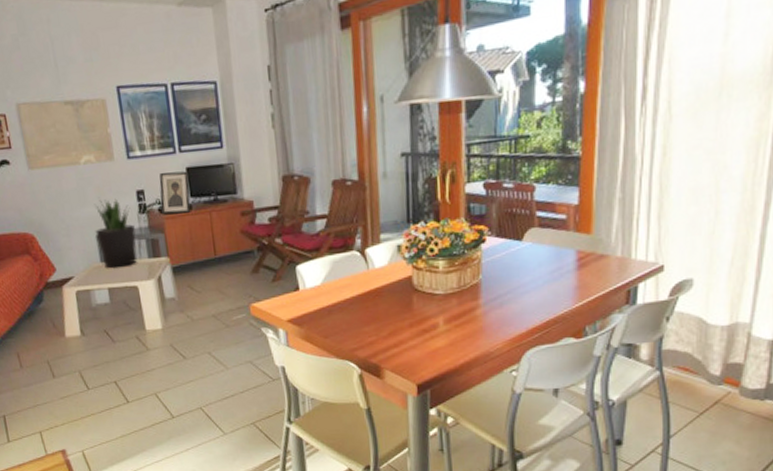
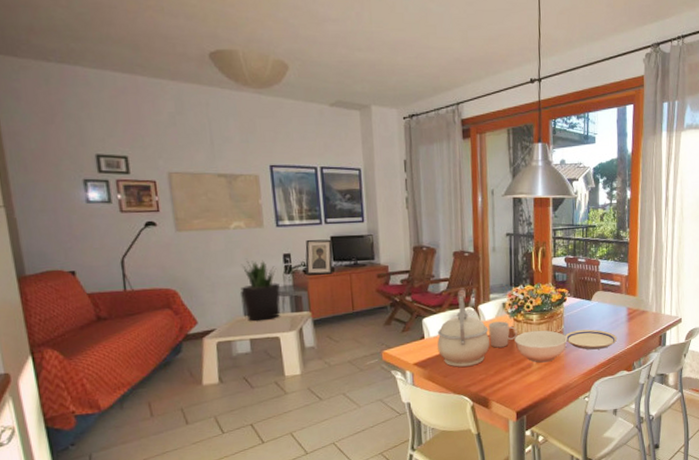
kettle: none [314,226,382,326] -> present [437,288,491,367]
mug: none [379,269,418,303] -> present [488,321,518,348]
bowl: none [414,280,487,324] -> present [514,330,568,363]
plate: none [484,280,561,308] -> present [565,329,618,350]

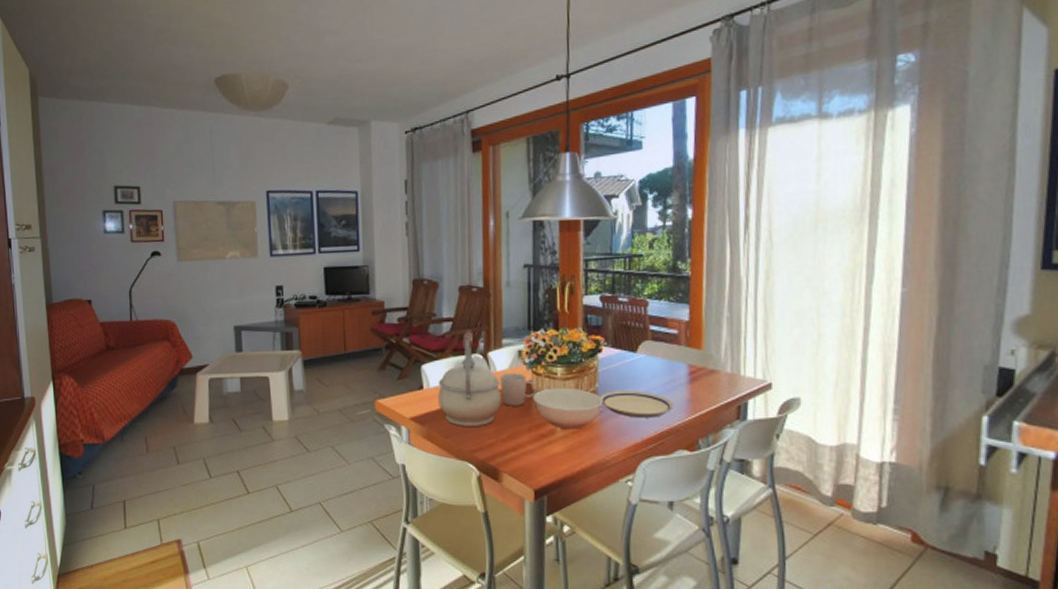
planter: present [240,260,281,321] -> none [233,292,271,357]
picture frame: present [305,239,333,275] -> none [297,270,326,310]

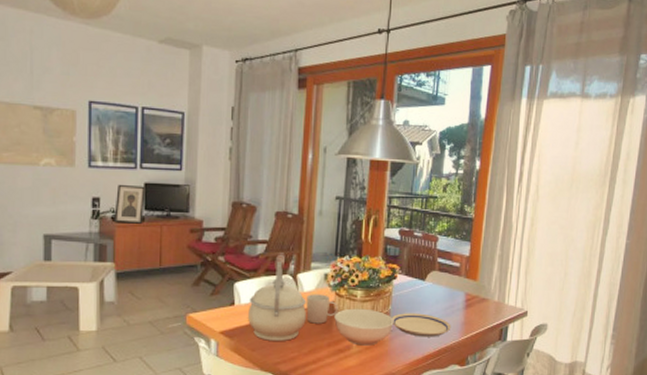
picture frame: none [297,270,326,310] -> present [114,184,145,224]

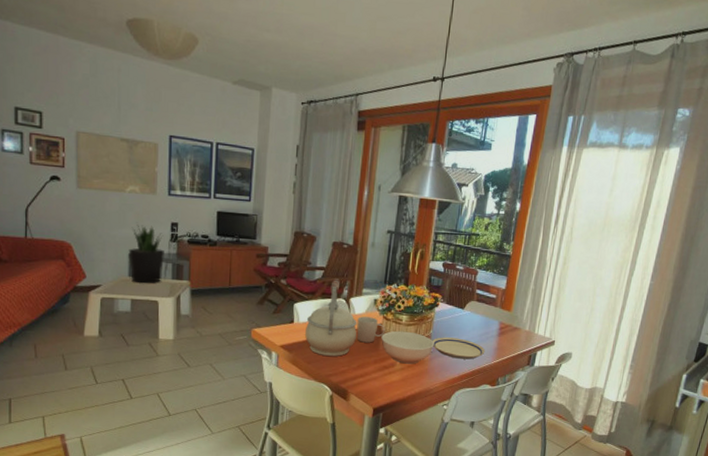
planter: none [43,201,85,267] -> present [128,225,164,283]
picture frame: present [114,184,145,224] -> none [190,211,218,248]

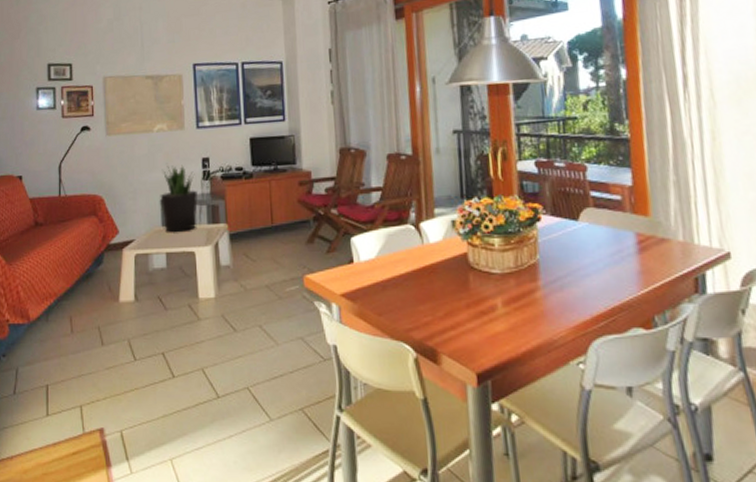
kettle: present [304,278,358,356] -> none [368,199,438,303]
mug: present [356,316,386,343] -> none [434,245,474,281]
bowl: present [381,330,434,364] -> none [470,259,546,306]
plate: present [432,337,485,360] -> none [542,262,624,292]

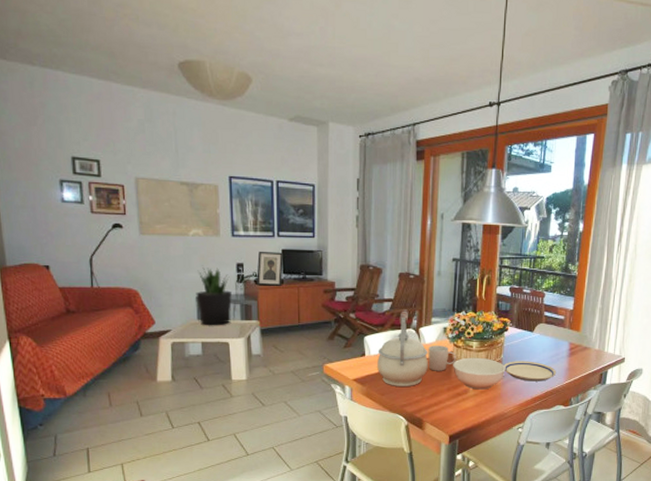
picture frame: none [223,141,252,182] -> present [257,251,283,286]
kettle: none [368,199,438,303] -> present [376,309,429,386]
mug: none [434,245,474,281] -> present [428,345,457,371]
bowl: none [470,259,546,306] -> present [453,357,506,390]
plate: none [542,262,624,292] -> present [504,361,557,382]

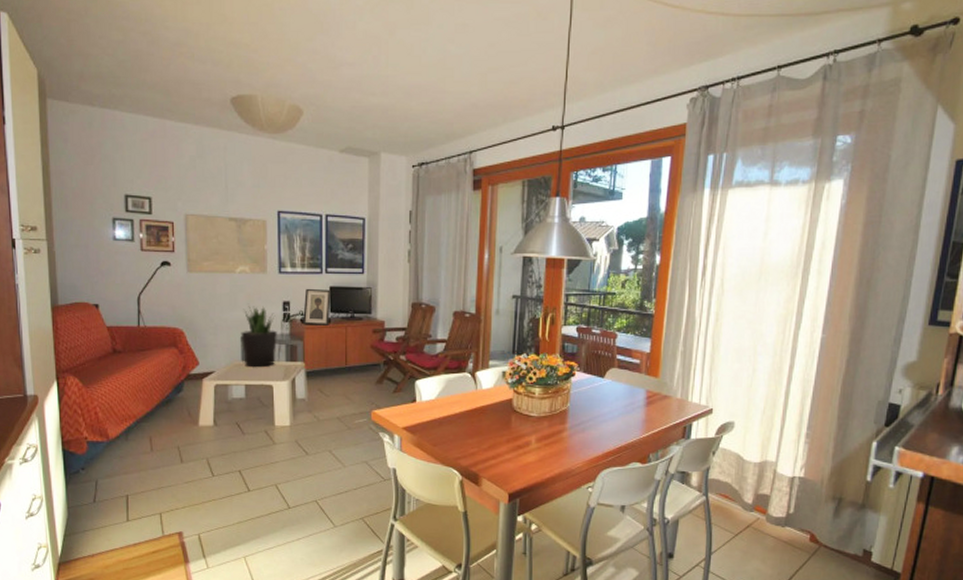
kettle: present [376,309,429,386] -> none [428,351,486,437]
mug: present [428,345,457,371] -> none [485,391,517,420]
bowl: present [453,357,506,390] -> none [513,405,573,442]
plate: present [504,361,557,382] -> none [570,410,632,434]

